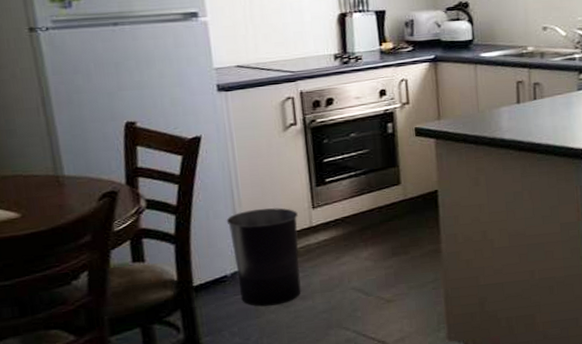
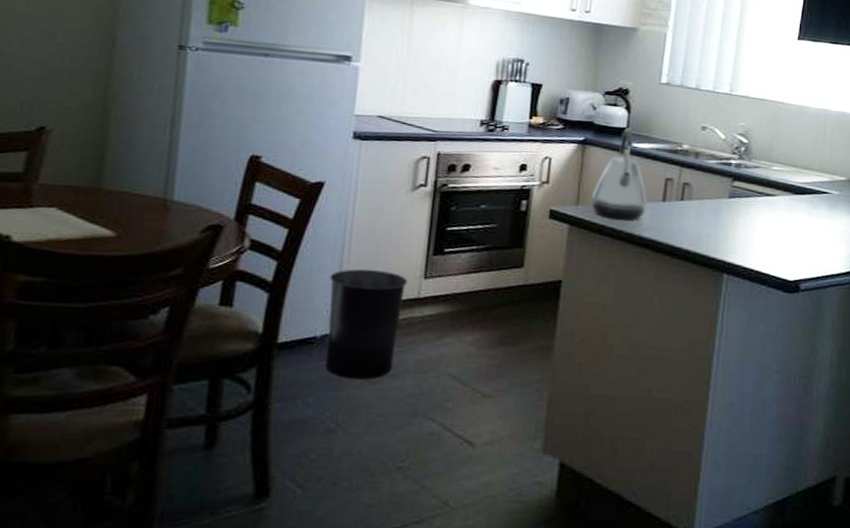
kettle: none [451,39,504,127] -> present [591,128,648,220]

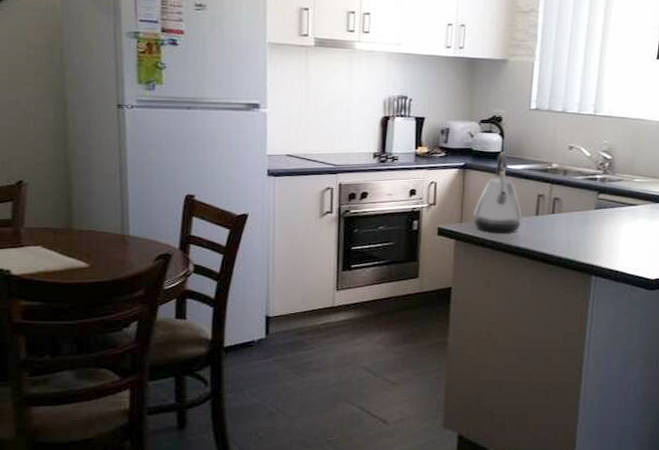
waste bin: present [325,269,407,379] -> none [260,285,323,373]

